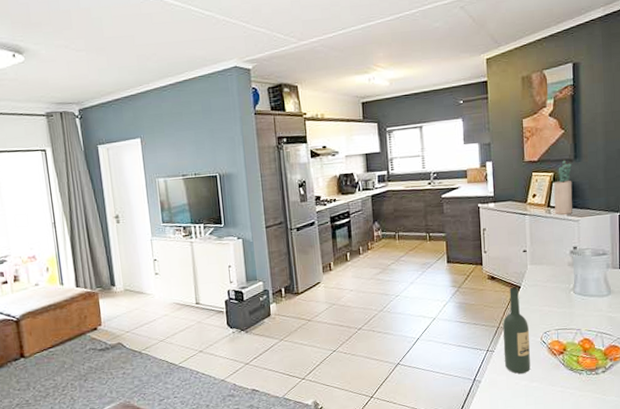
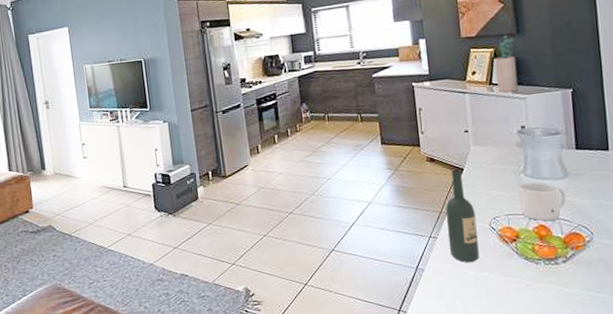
mug: none [567,299,609,336] -> present [517,182,567,222]

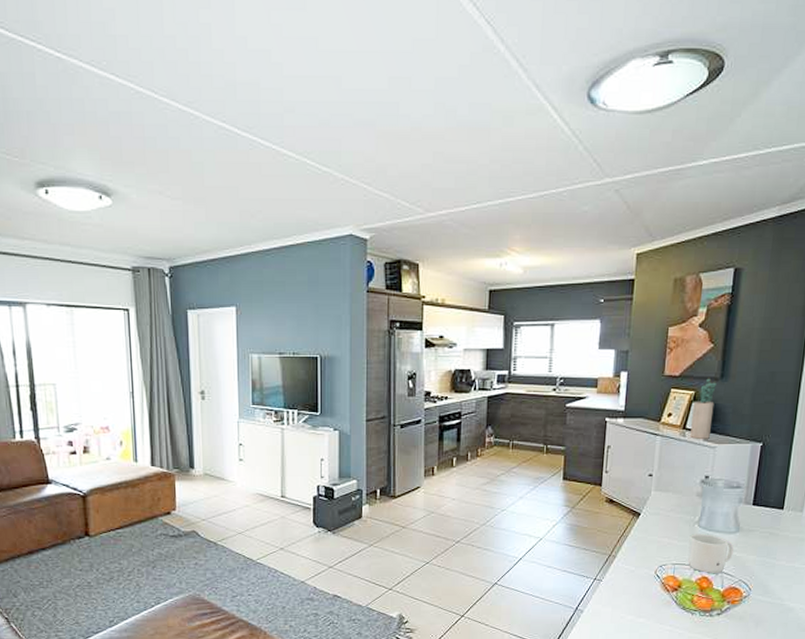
wine bottle: present [446,169,480,262] -> none [611,513,644,607]

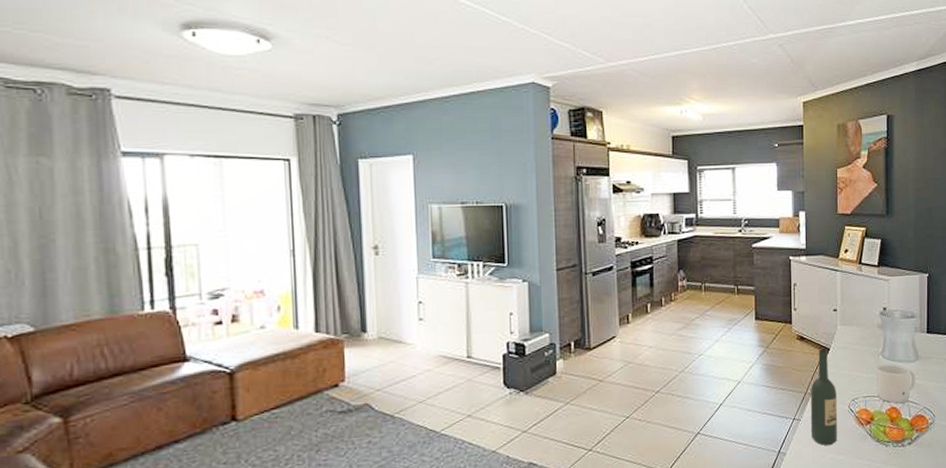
wine bottle: none [611,513,644,607] -> present [810,349,838,445]
vase: present [690,377,717,439] -> none [866,214,884,273]

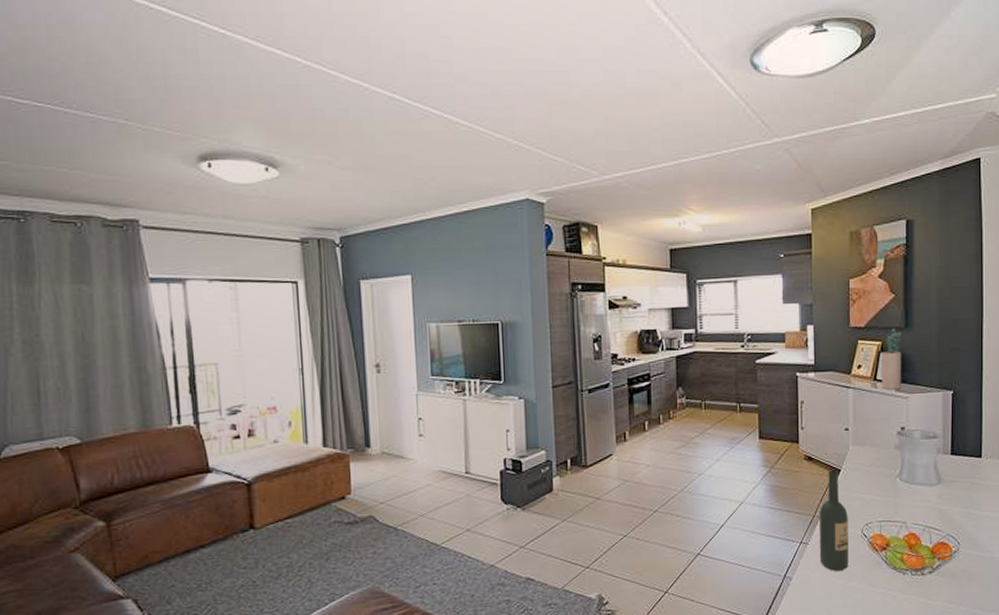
vase: none [866,214,884,273] -> present [881,326,902,390]
mug: present [876,363,916,404] -> none [892,487,939,530]

